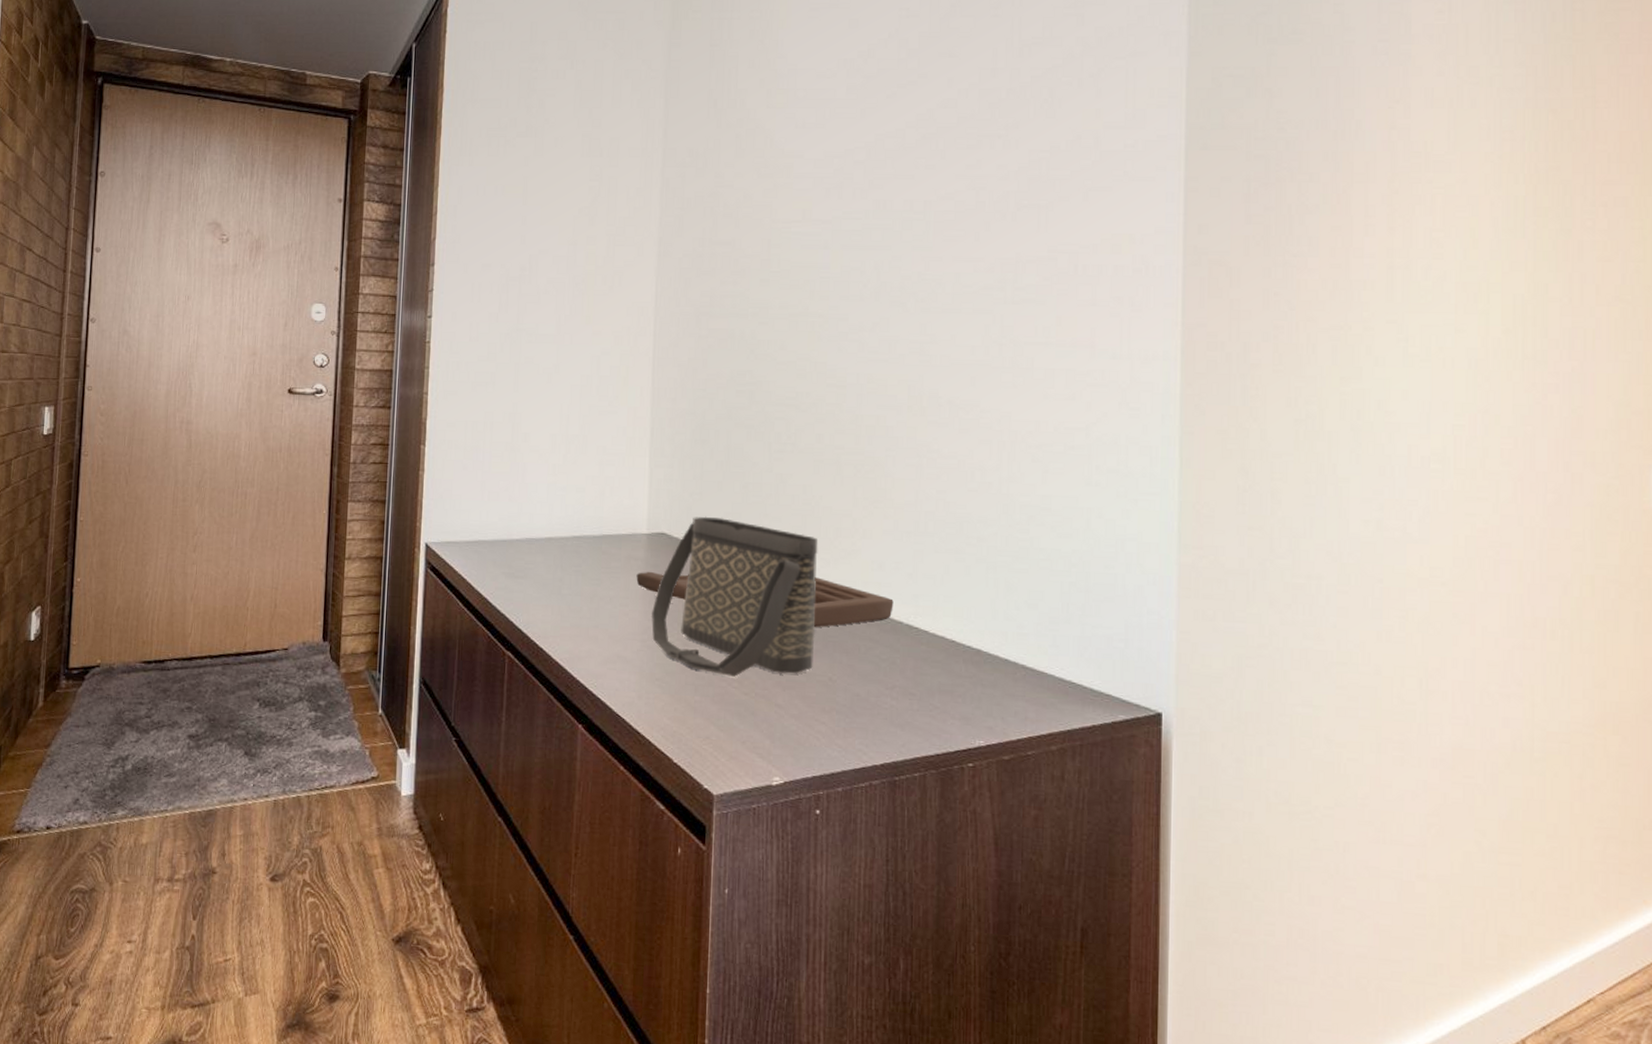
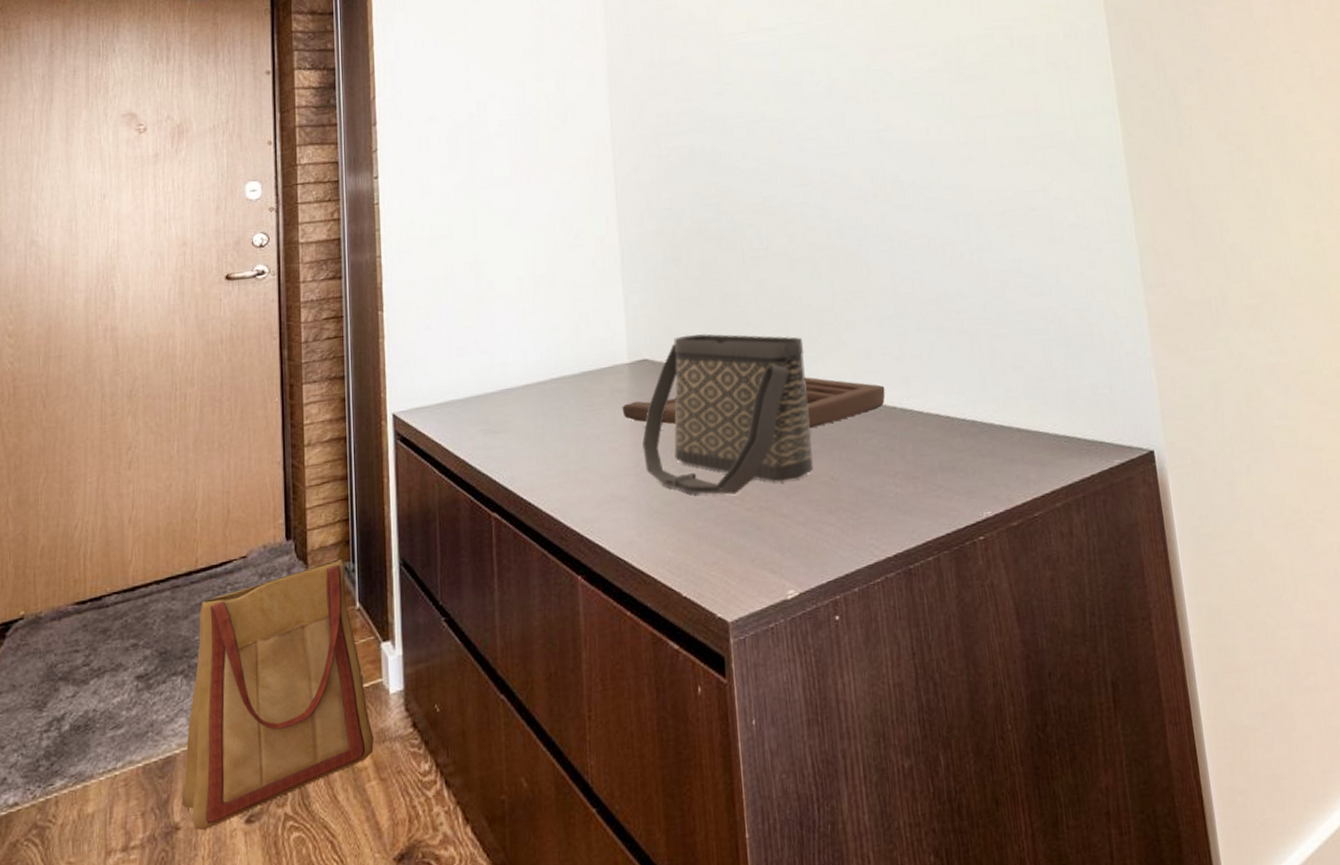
shopping bag: none [219,667,384,879] -> present [181,558,374,831]

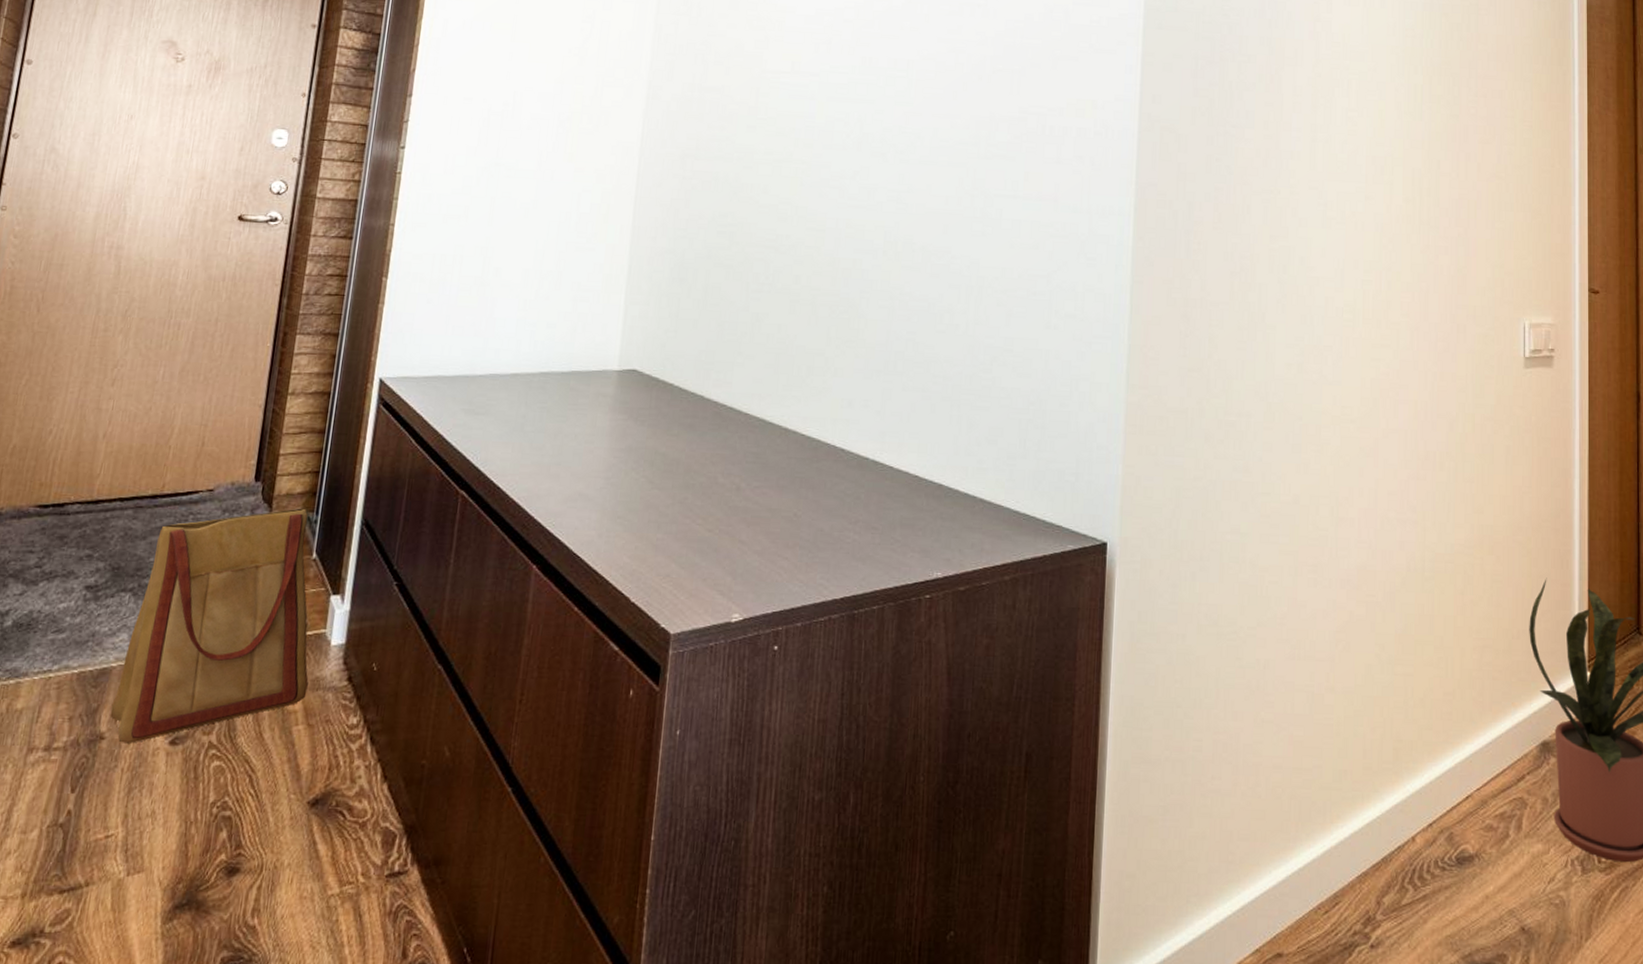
decorative tray: present [622,377,885,428] -> none [604,408,861,464]
handbag: present [642,333,814,495] -> none [616,353,790,514]

